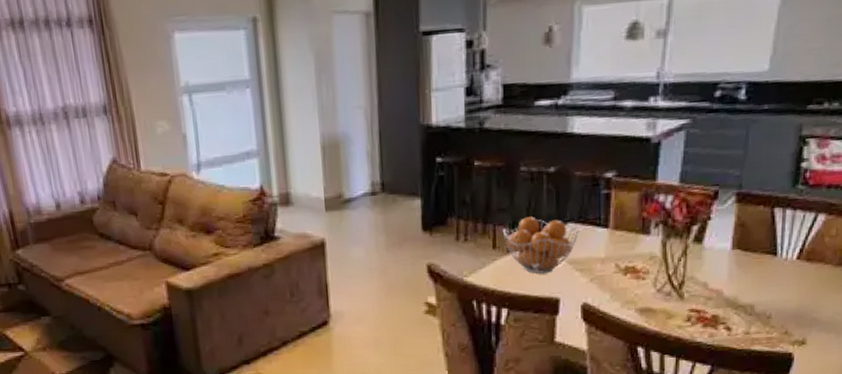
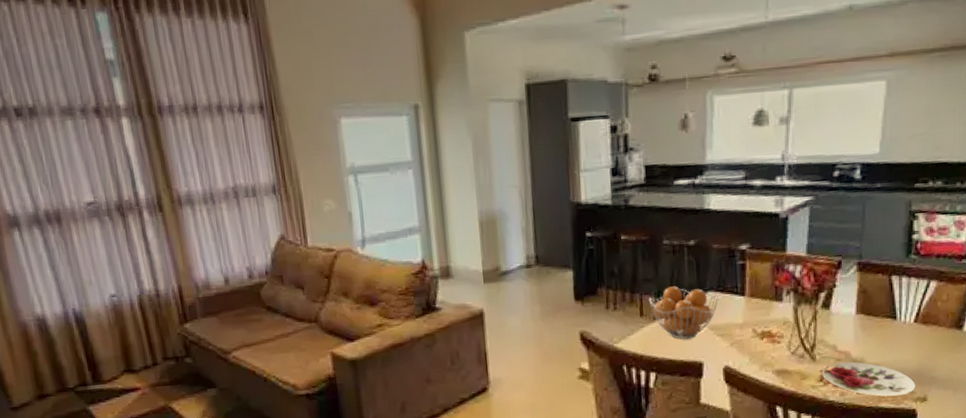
plate: none [689,300,794,339] -> present [821,361,916,397]

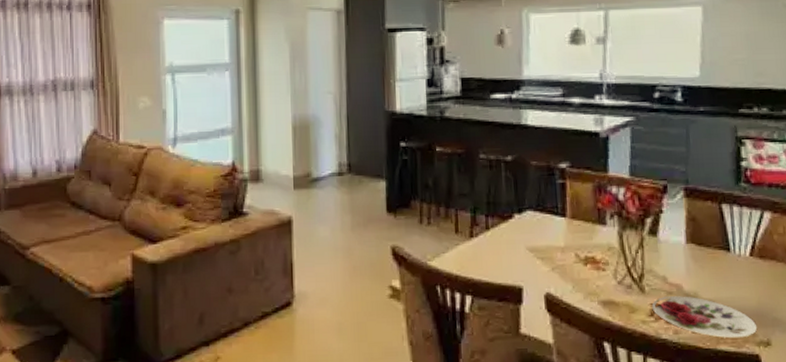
fruit basket: present [648,286,718,339] -> none [464,203,538,260]

